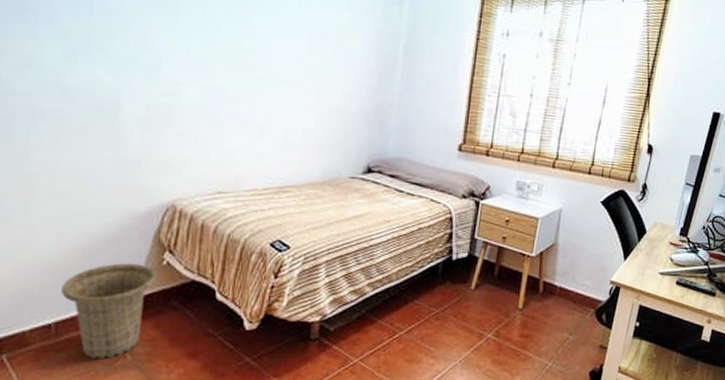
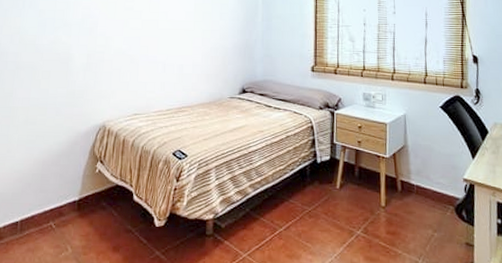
basket: present [61,263,156,360] -> none [26,172,91,252]

